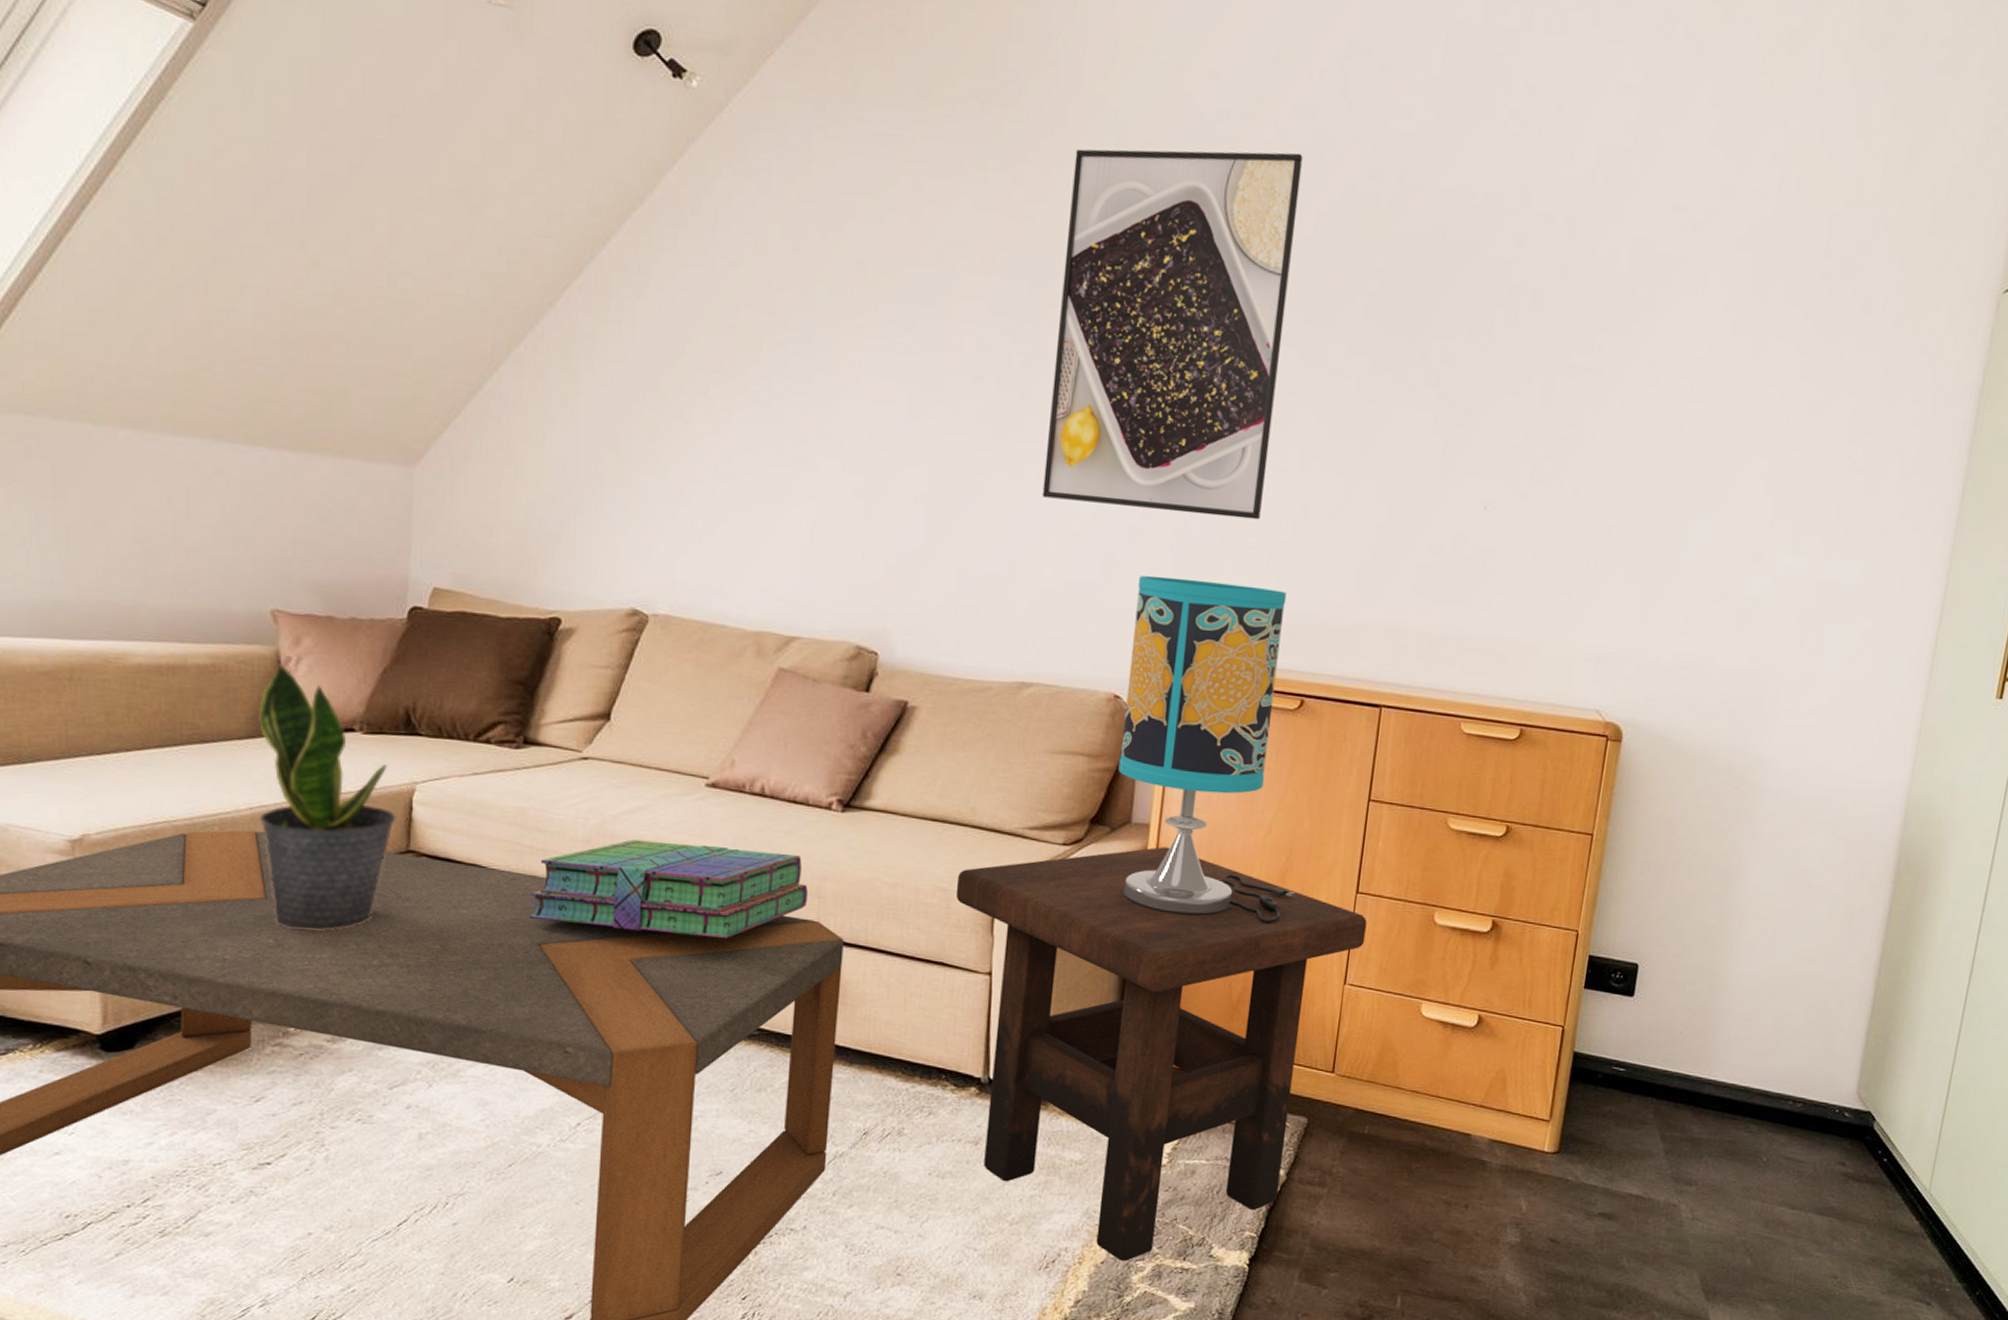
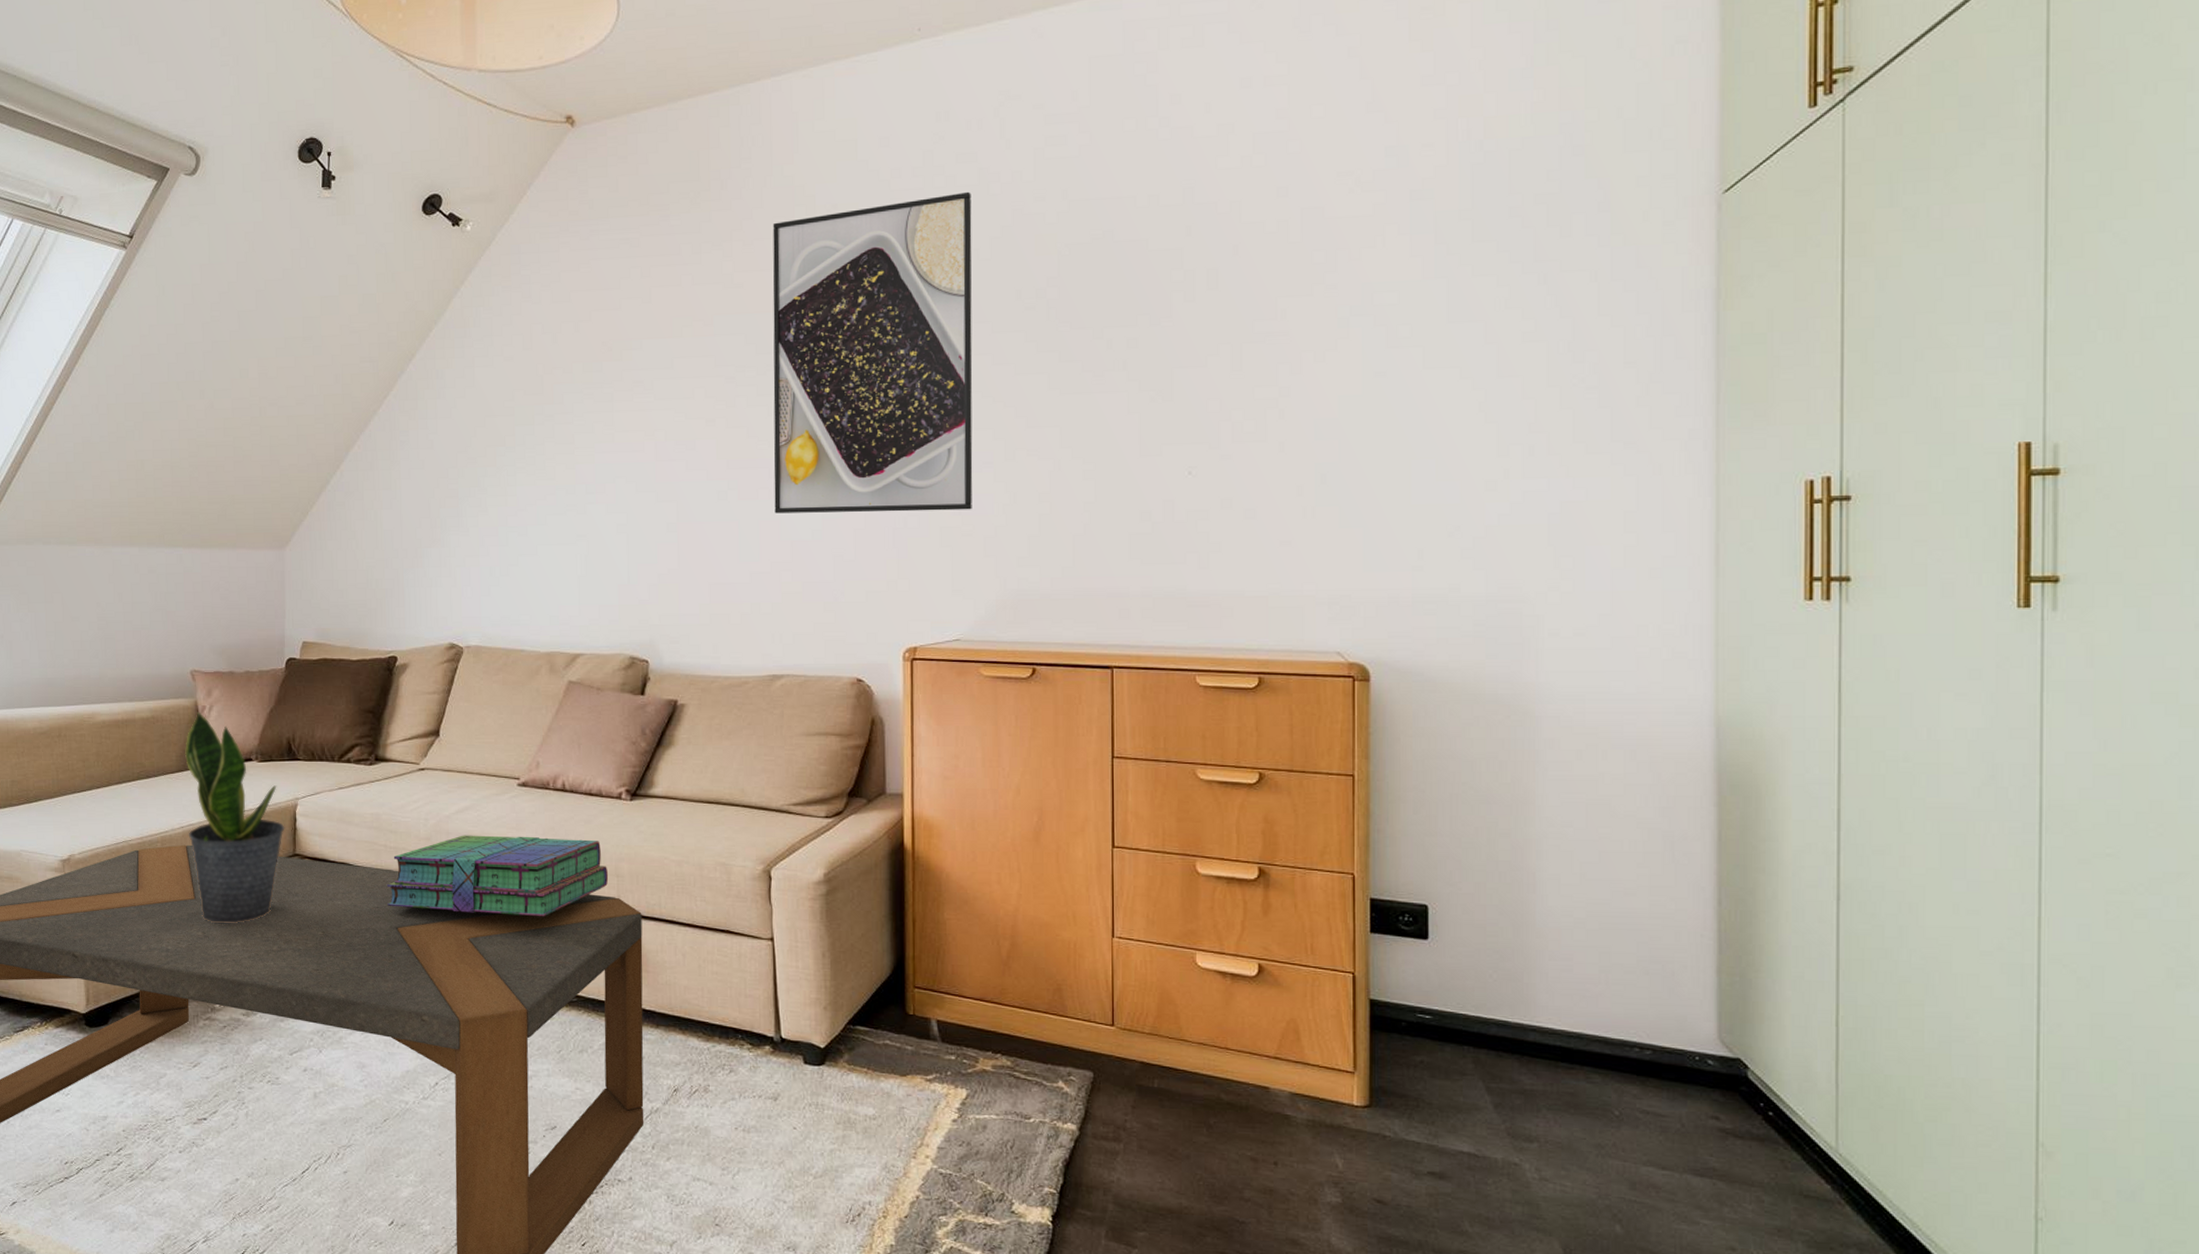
side table: present [955,847,1367,1262] -> none [734,814,1128,1217]
table lamp: present [1118,575,1295,923] -> none [868,569,1050,881]

